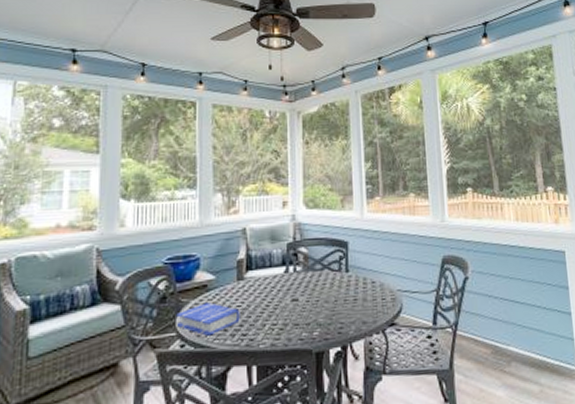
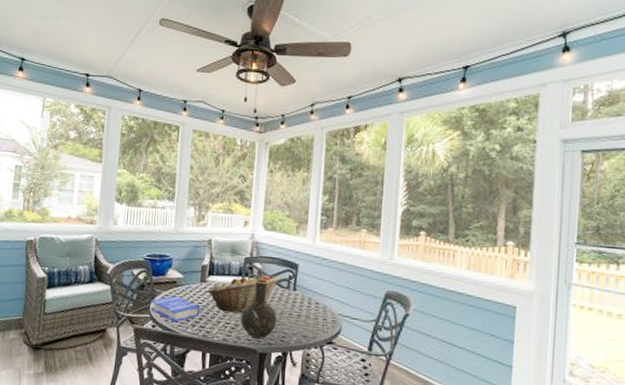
fruit basket: none [246,258,330,312] -> present [207,275,281,314]
vase: none [289,265,332,337] -> present [240,279,277,339]

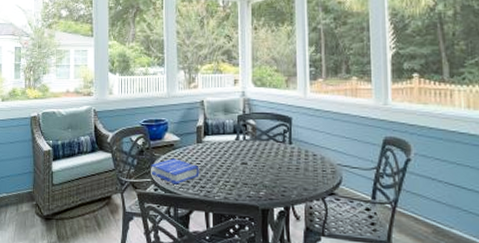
fruit basket: present [207,275,281,314] -> none [204,130,275,171]
vase: present [240,279,277,339] -> none [240,135,276,195]

